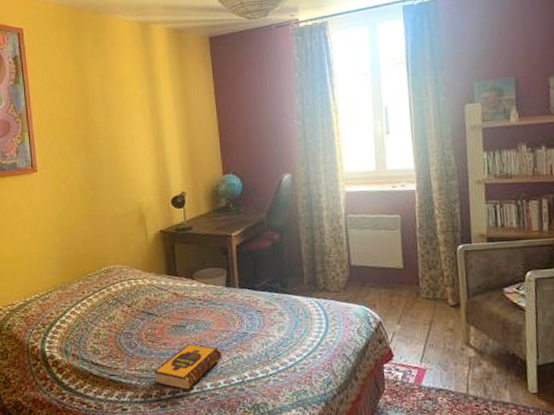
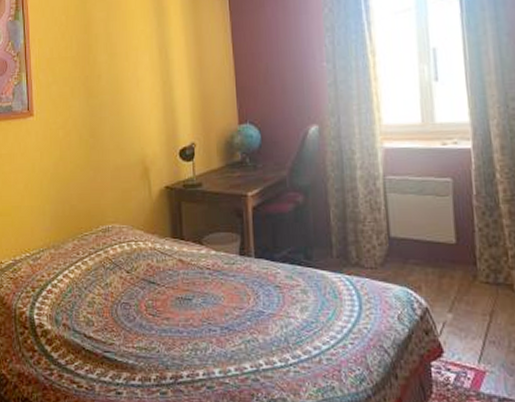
hardback book: present [153,344,222,391] -> none [153,321,234,377]

